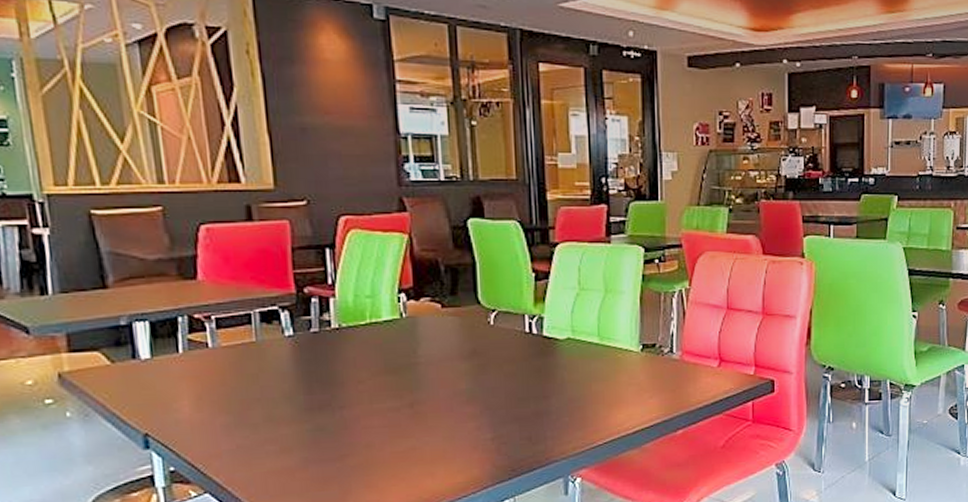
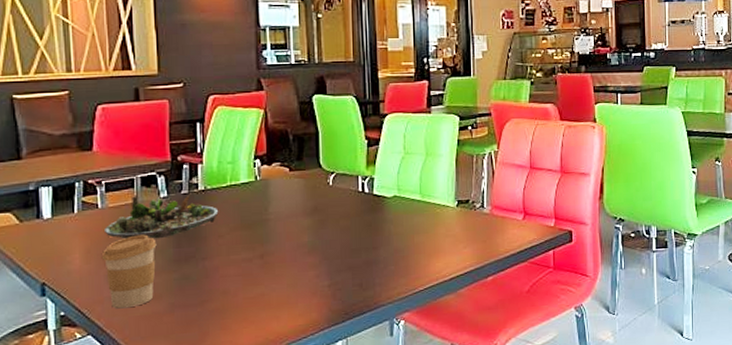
coffee cup: none [216,379,284,464] -> present [101,234,157,309]
succulent planter: none [218,331,358,385] -> present [105,193,219,240]

